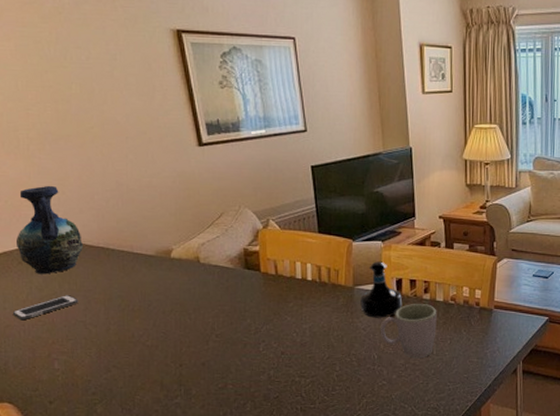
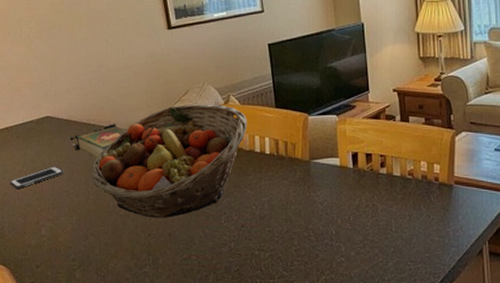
vase: present [15,185,83,275] -> none [15,68,69,148]
book: none [84,249,152,286] -> present [70,124,126,158]
fruit basket: none [112,228,288,348] -> present [92,104,247,219]
tequila bottle: present [360,261,403,318] -> none [317,135,359,192]
mug: present [380,304,437,359] -> none [337,178,395,235]

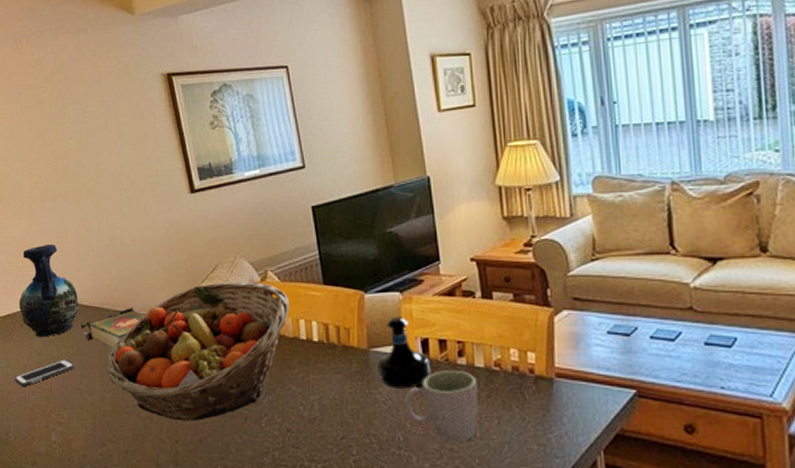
vase: none [15,68,69,148] -> present [18,243,79,338]
tequila bottle: none [317,135,359,192] -> present [378,317,431,389]
mug: none [337,178,395,235] -> present [404,371,478,443]

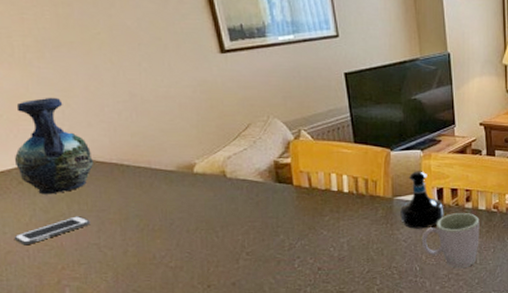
book: present [80,308,146,349] -> none [96,164,172,205]
fruit basket: present [107,282,290,422] -> none [129,140,322,268]

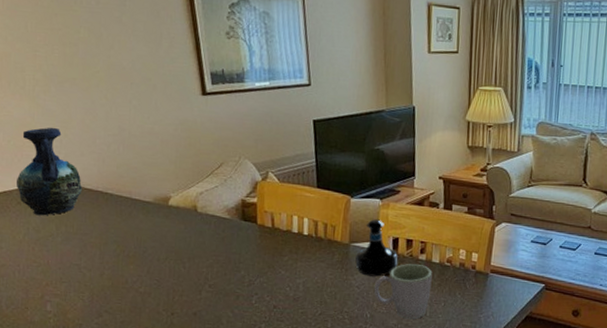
cell phone: present [13,216,91,246] -> none [8,237,75,261]

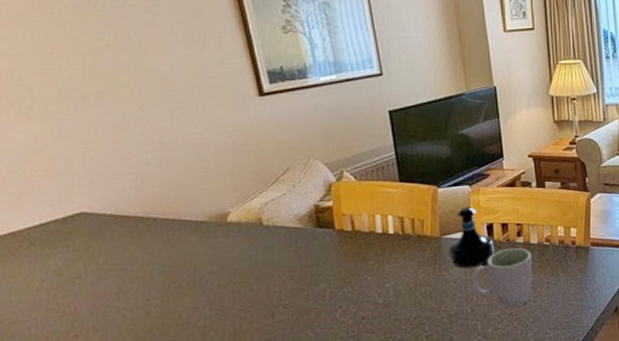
vase: present [15,127,82,216] -> none [26,149,116,256]

